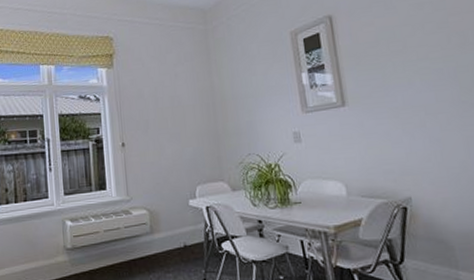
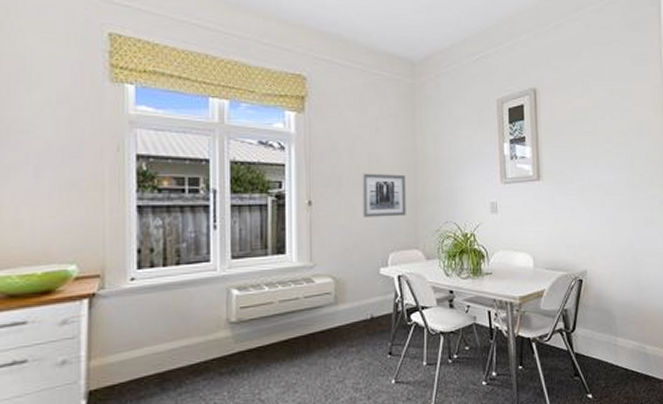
wall art: none [165,112,209,155] -> present [361,173,406,218]

